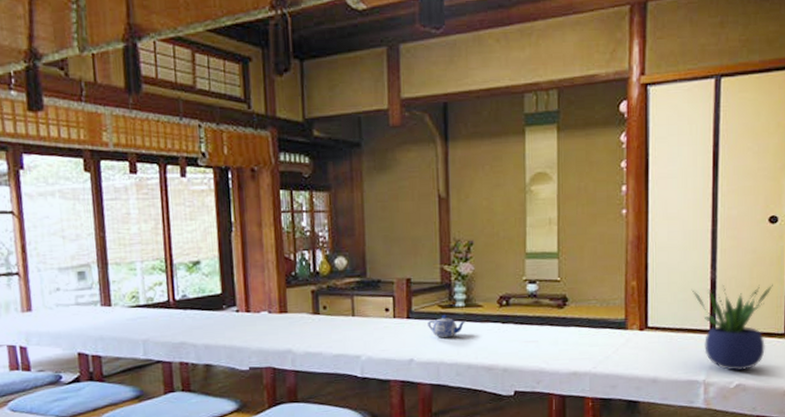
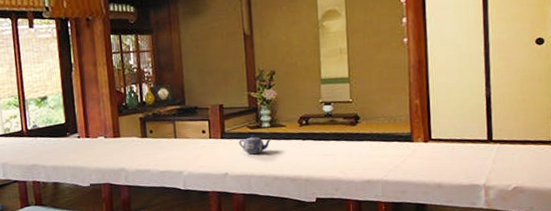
potted plant: present [691,284,773,372] -> none [469,97,543,176]

